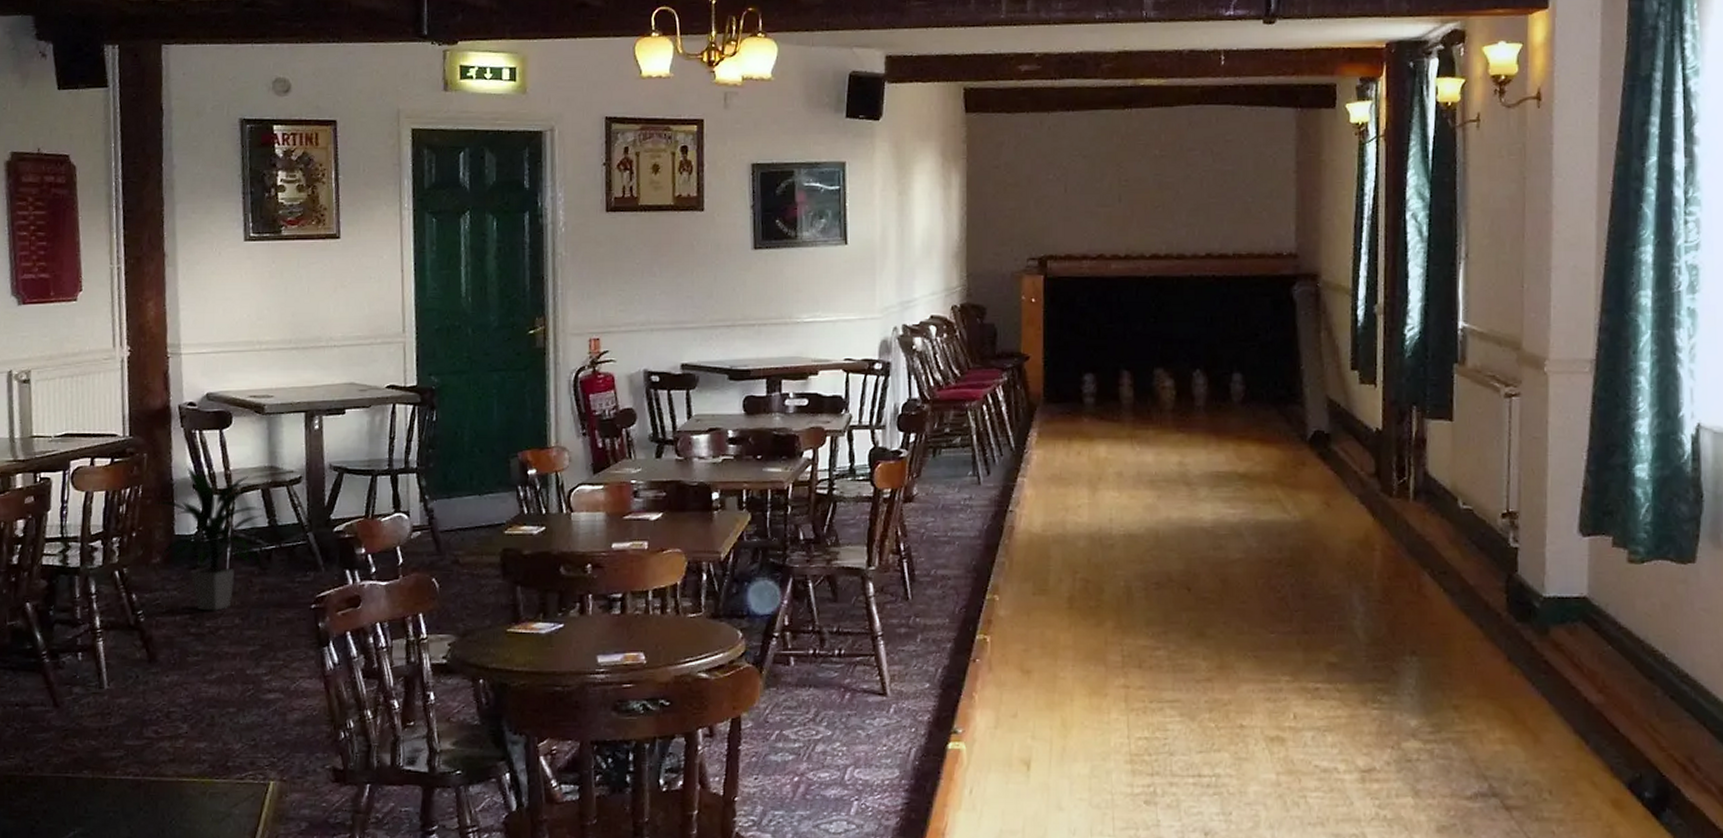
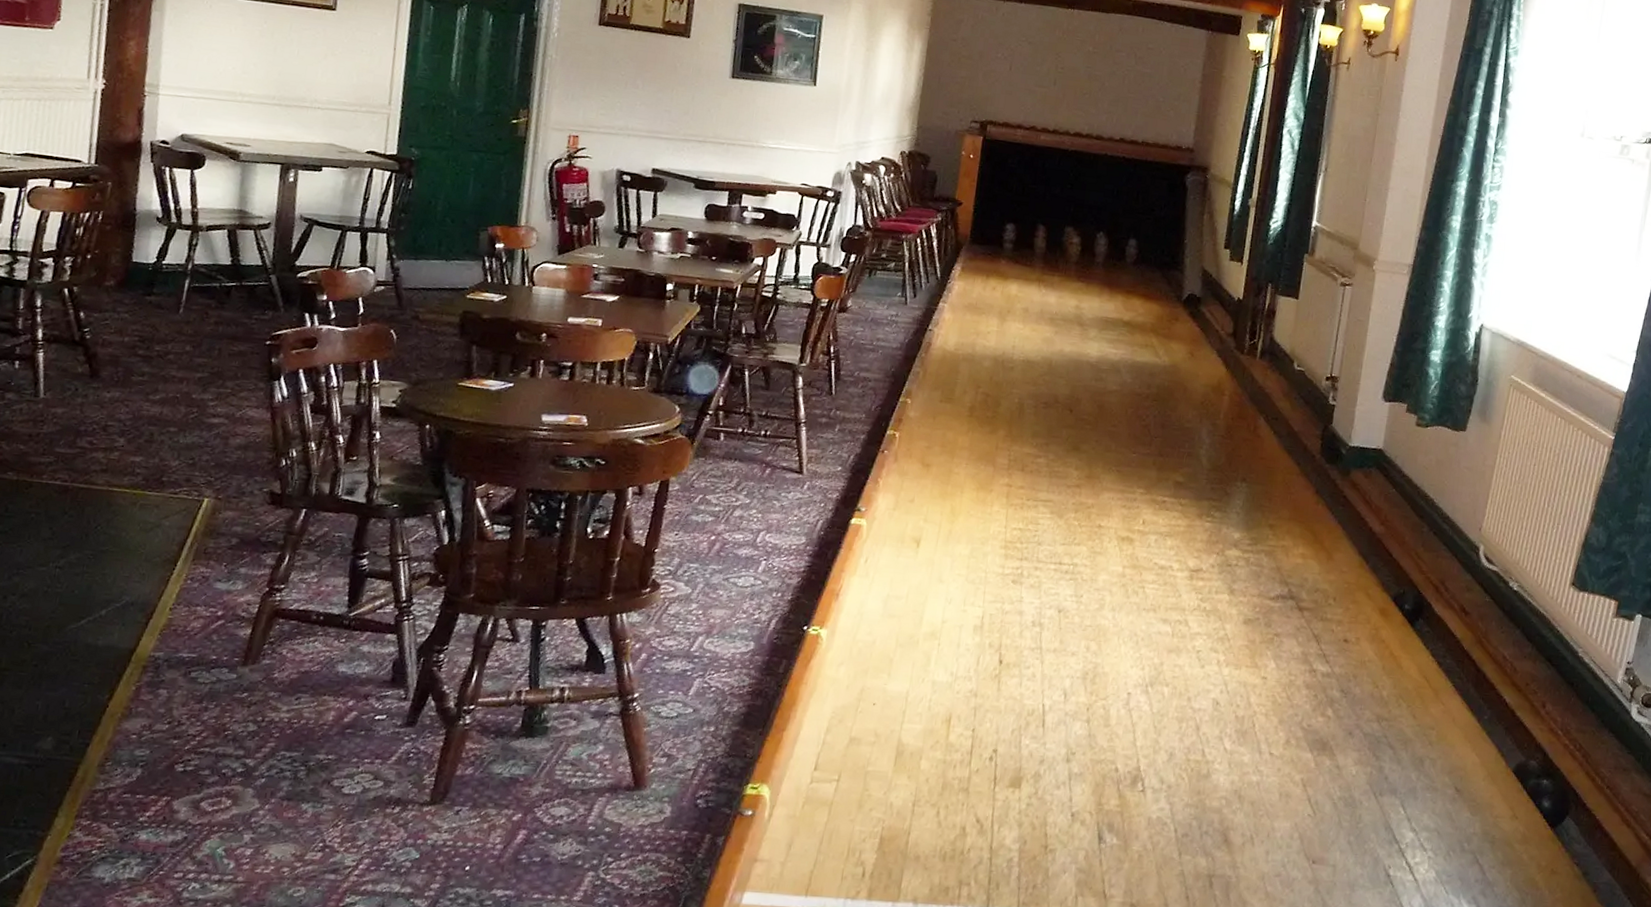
indoor plant: present [155,465,263,611] -> none [112,198,226,337]

